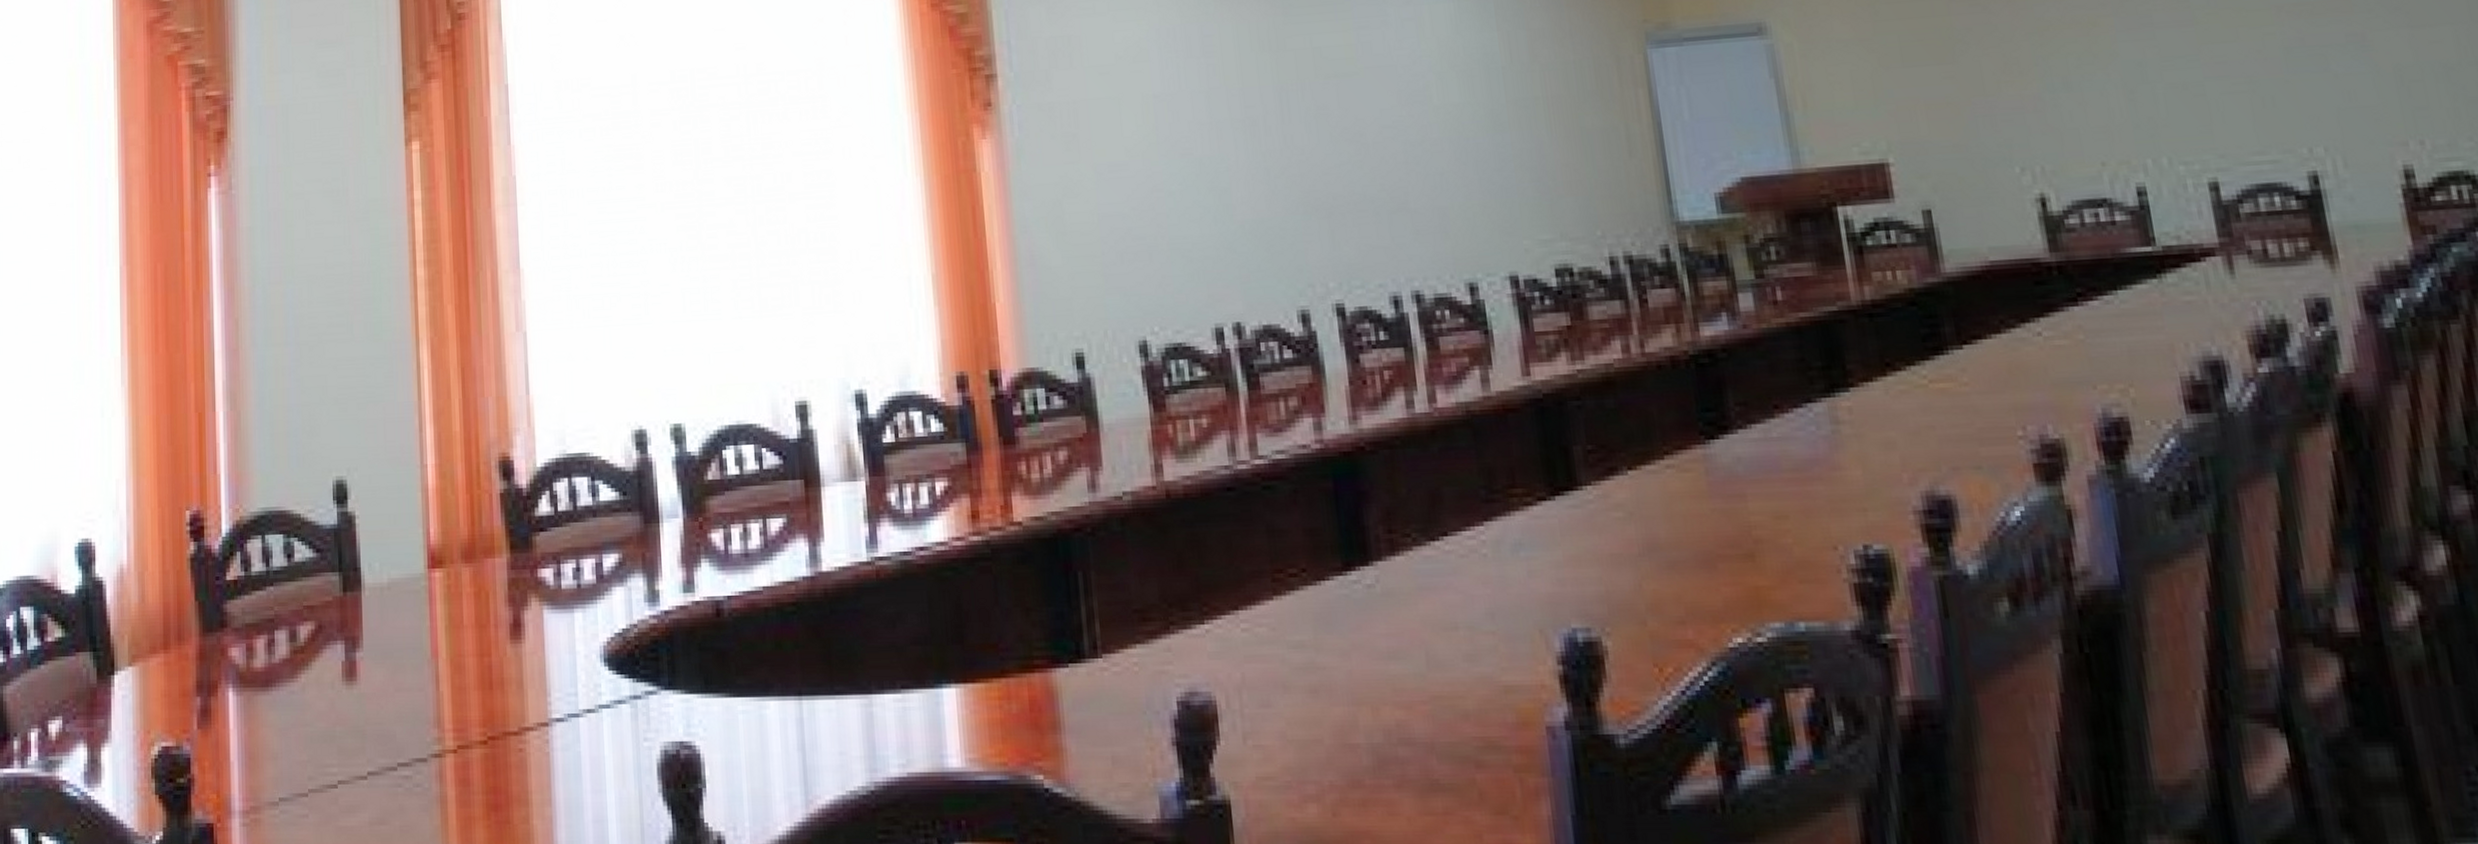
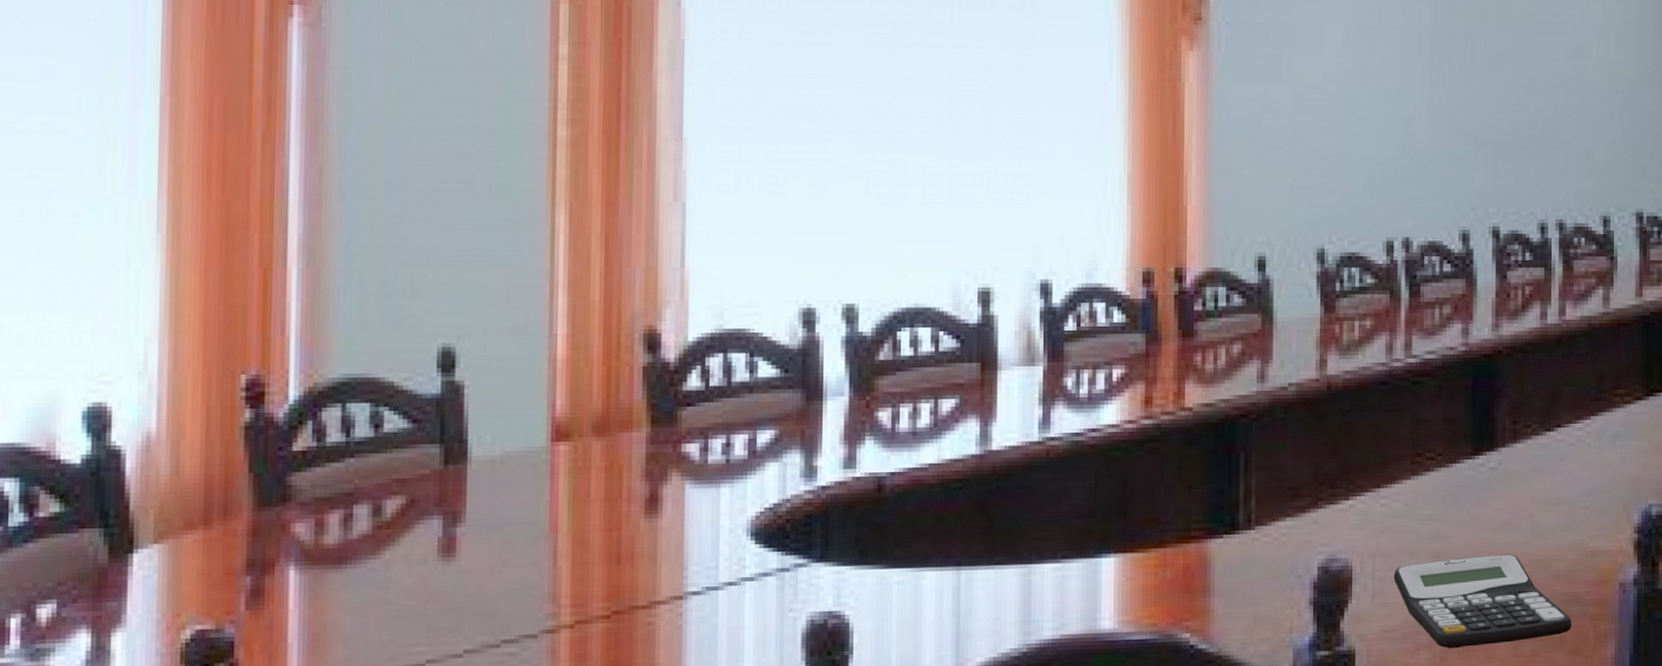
calculator: none [1265,689,1492,802] -> present [1393,554,1572,649]

